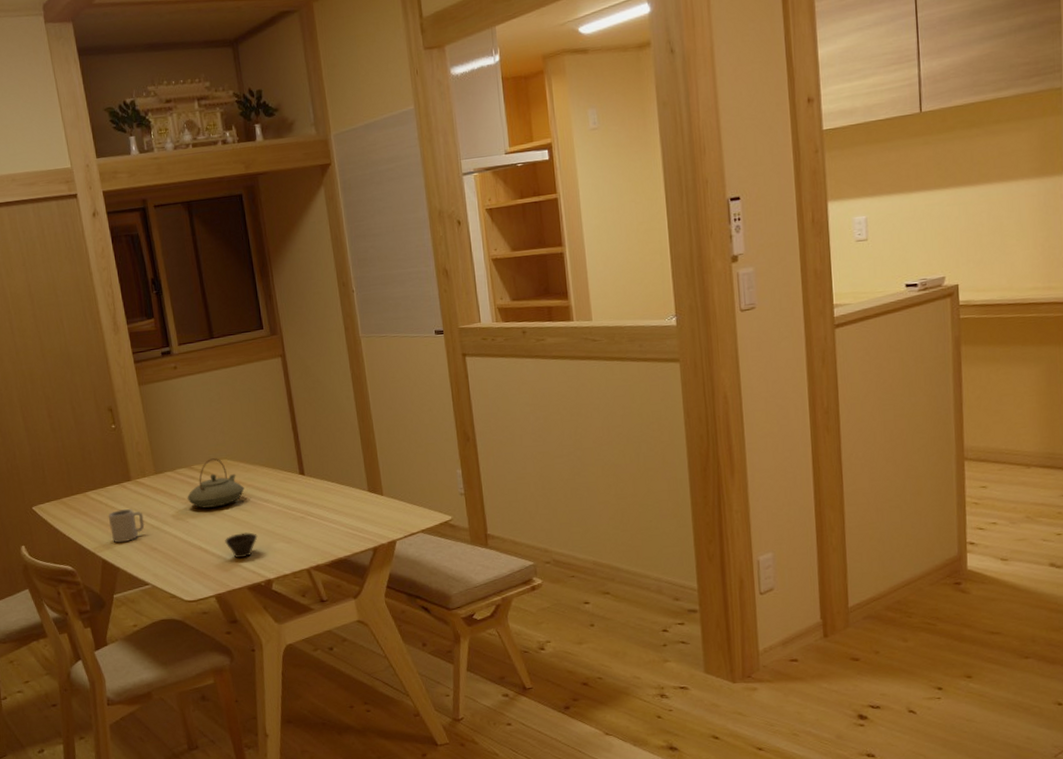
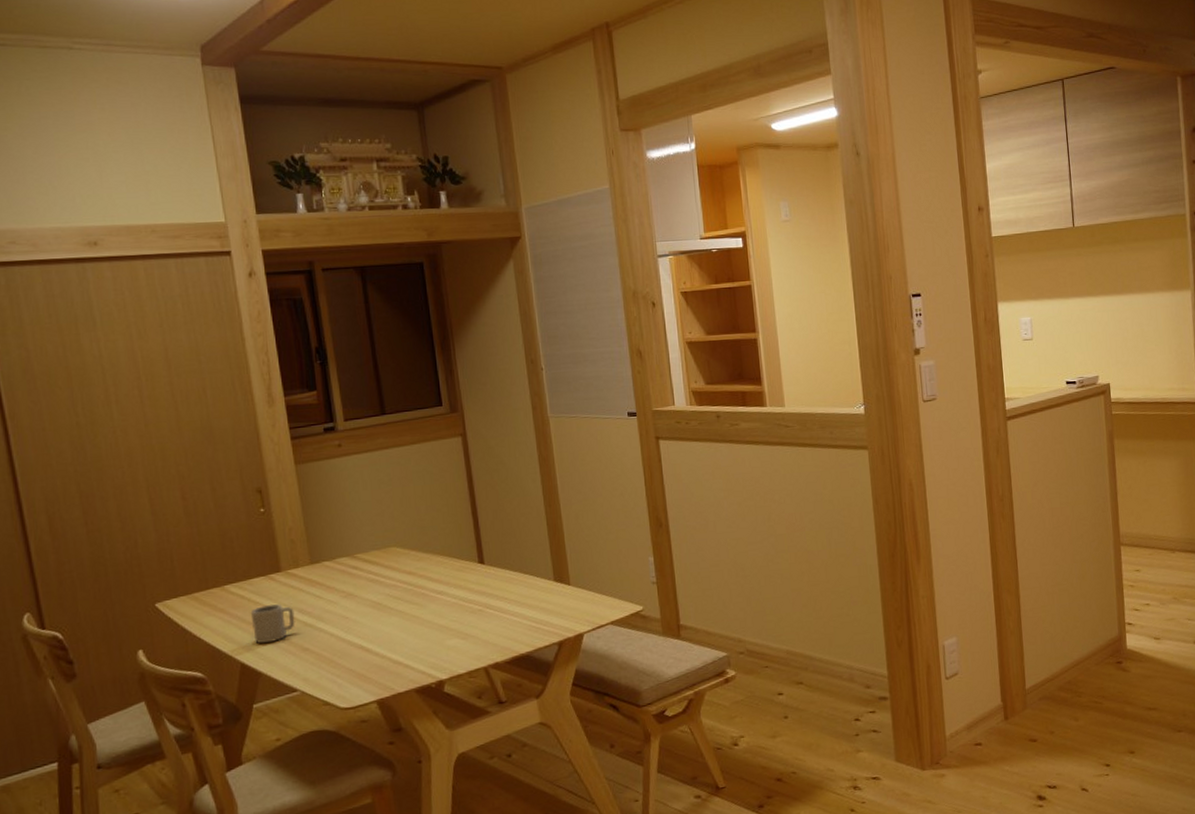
teapot: present [187,458,245,509] -> none [347,546,416,602]
cup: present [225,532,258,559] -> none [390,628,429,658]

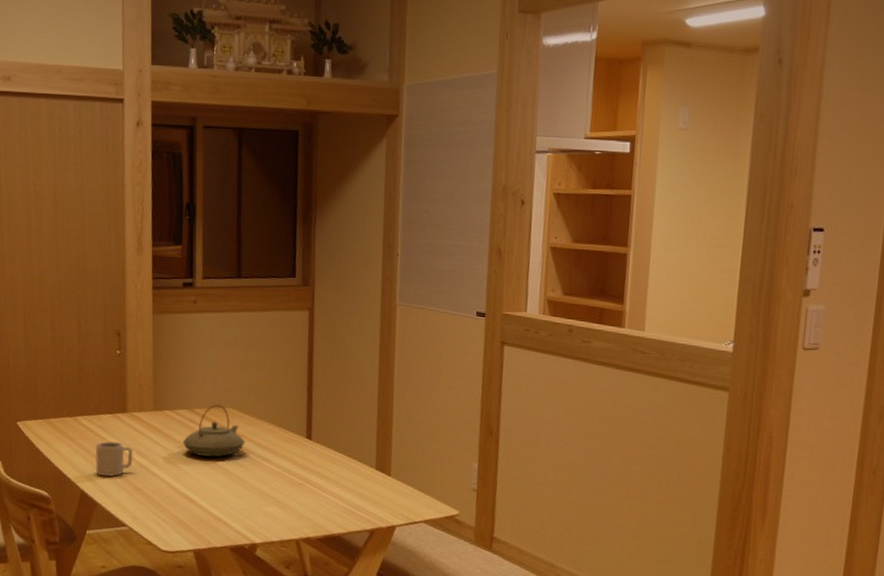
teapot: none [347,546,416,602] -> present [182,404,245,457]

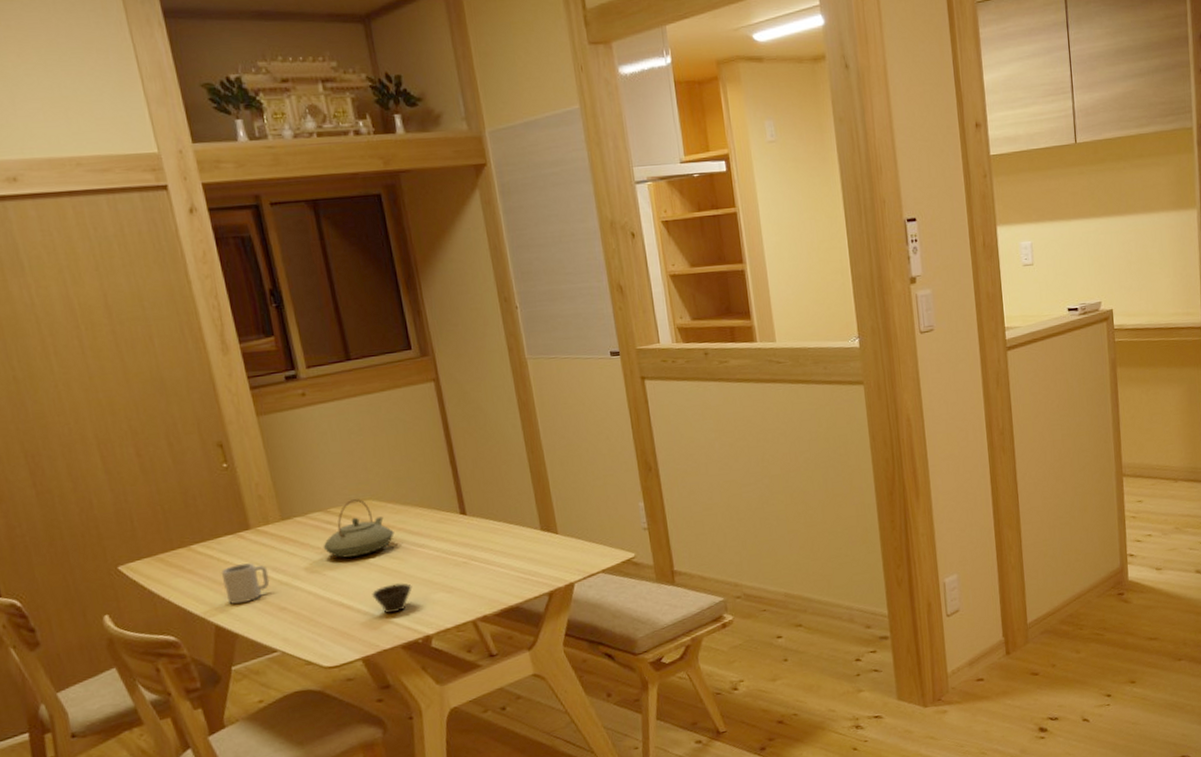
cup: none [214,489,250,517] -> present [372,583,412,614]

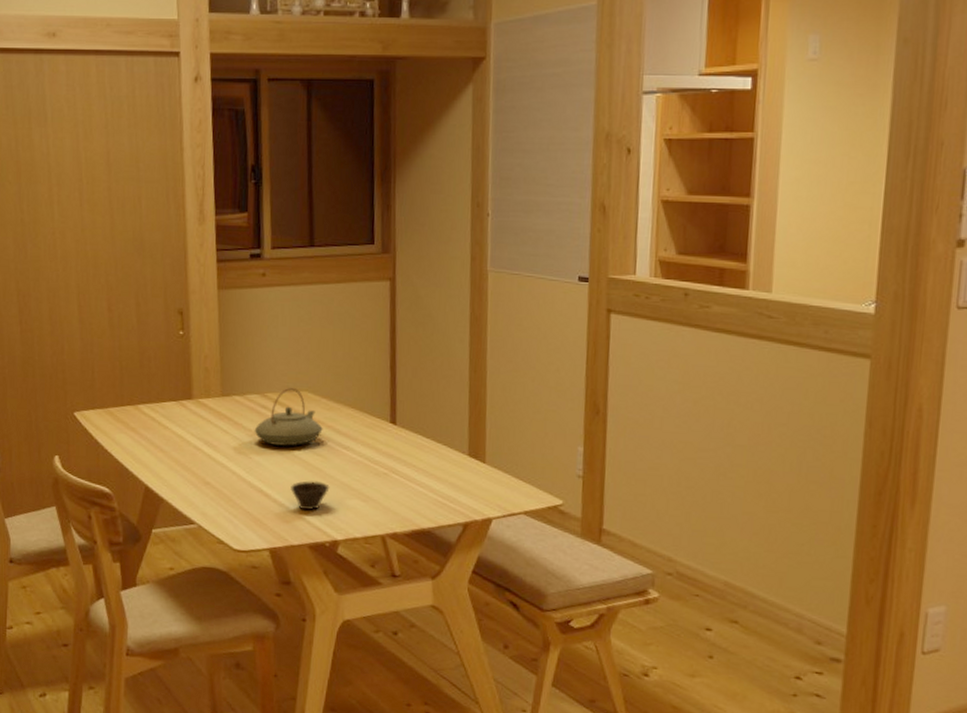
cup: present [221,563,270,604] -> none [159,431,201,470]

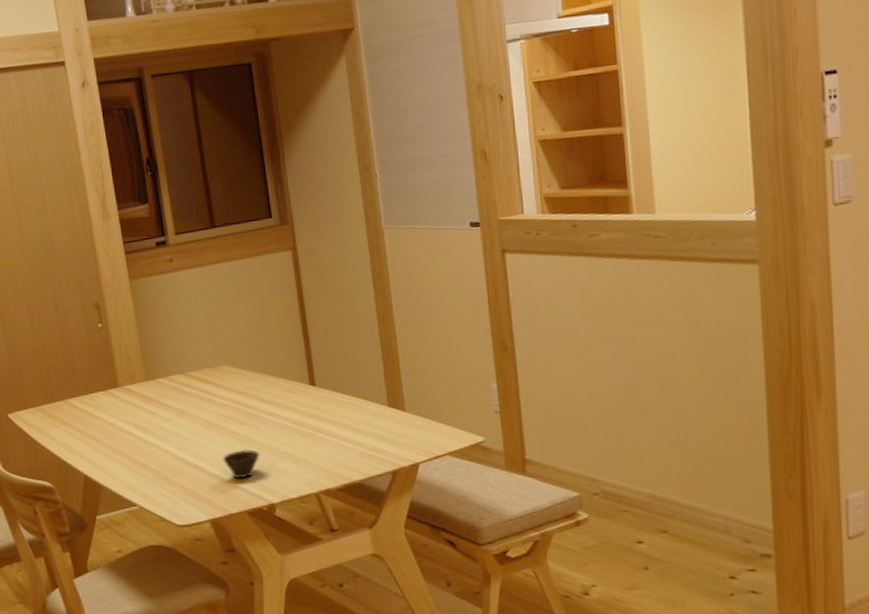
teapot: present [254,388,323,446] -> none [181,364,247,421]

